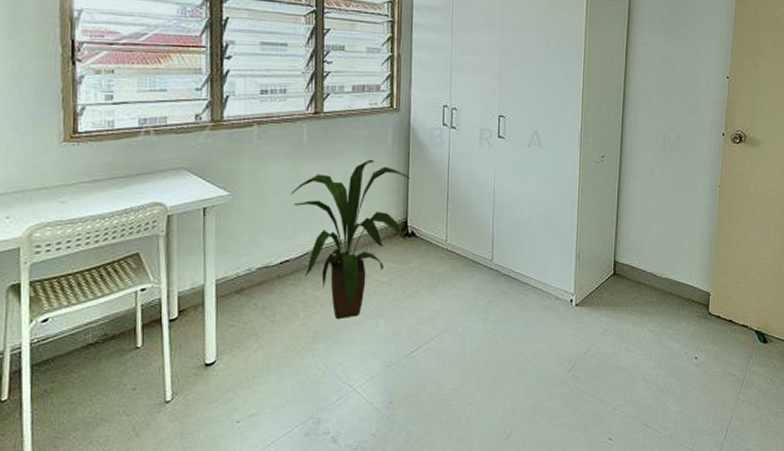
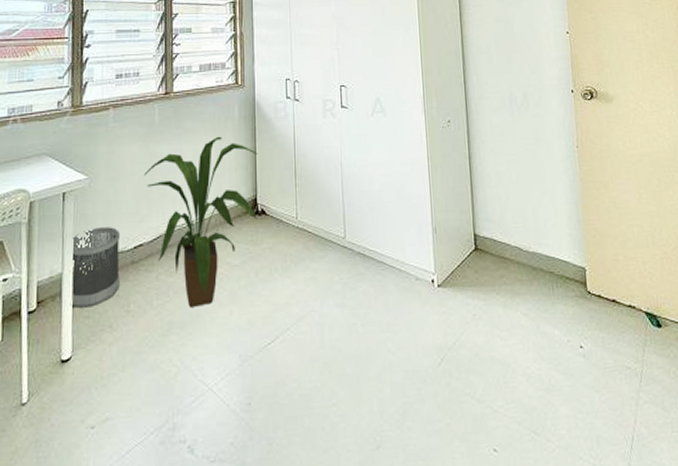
wastebasket: none [213,243,265,317] -> present [70,227,120,308]

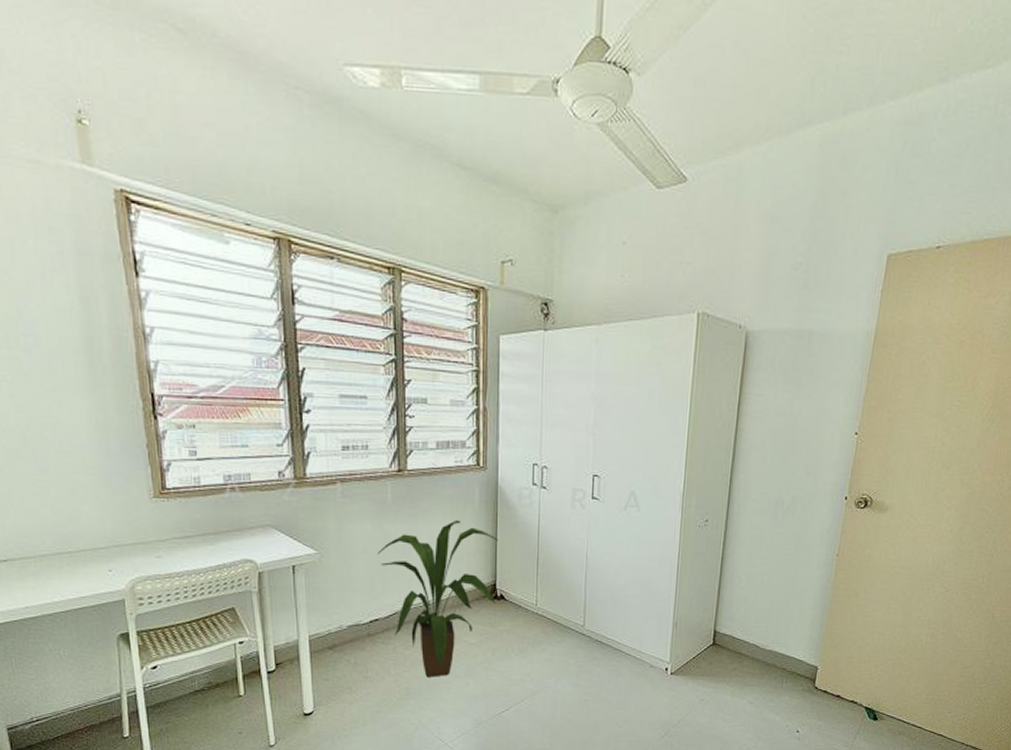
wastebasket: present [70,227,120,308] -> none [306,601,357,671]

